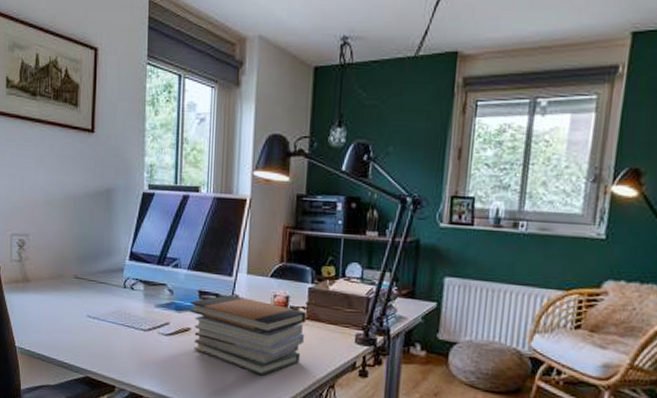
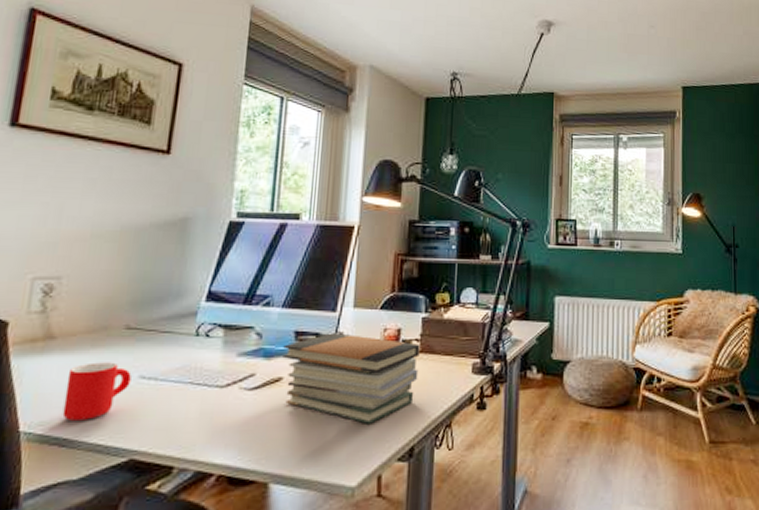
mug: none [40,301,82,344] -> present [62,362,131,420]

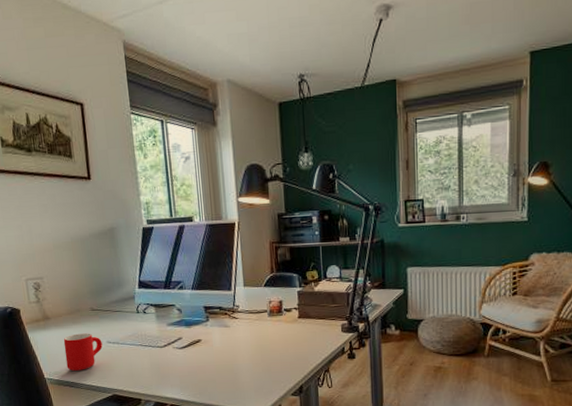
book stack: present [282,333,420,424] -> none [198,306,300,370]

